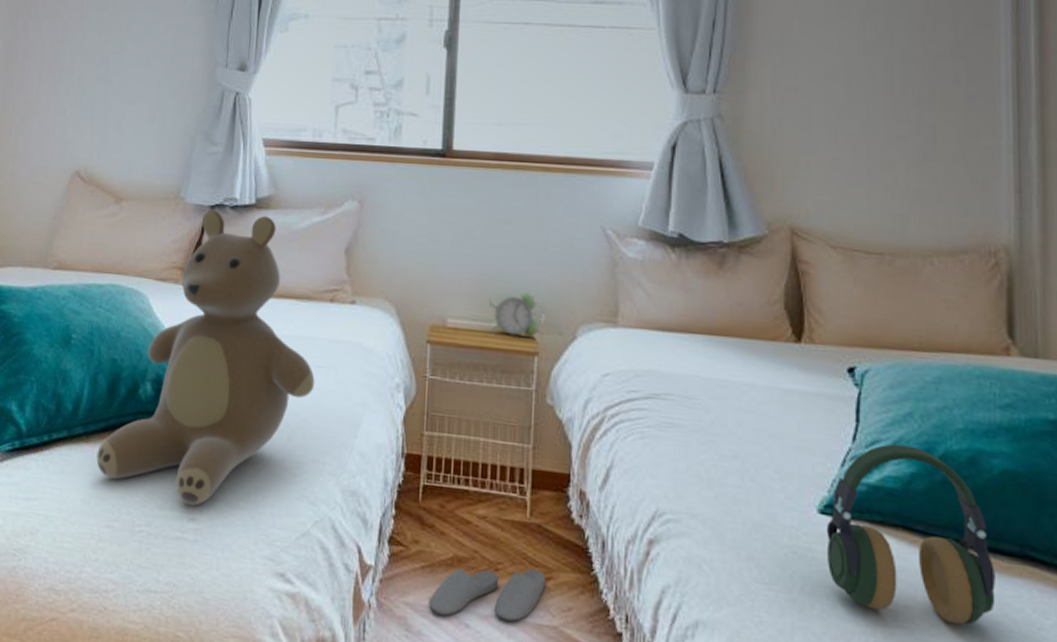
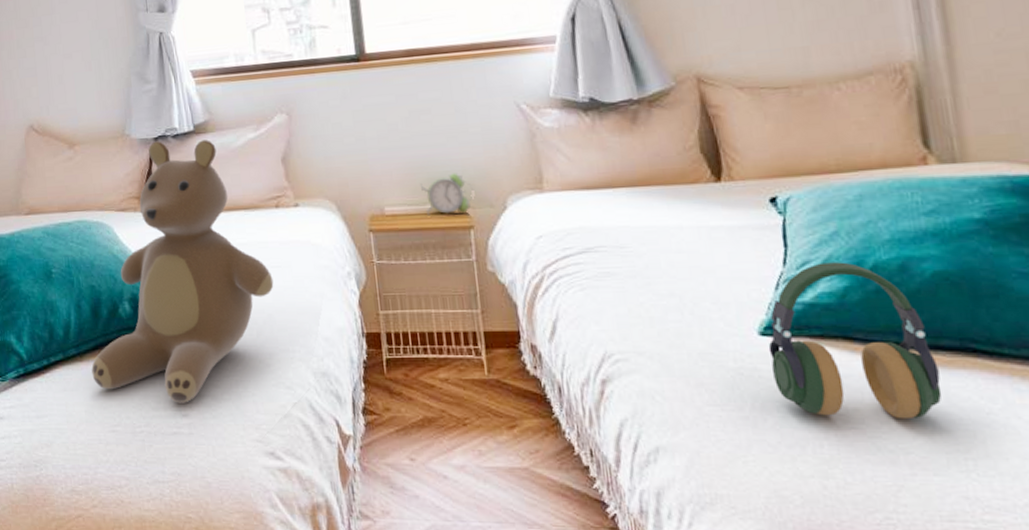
slippers: present [428,568,546,622] -> none [407,420,512,471]

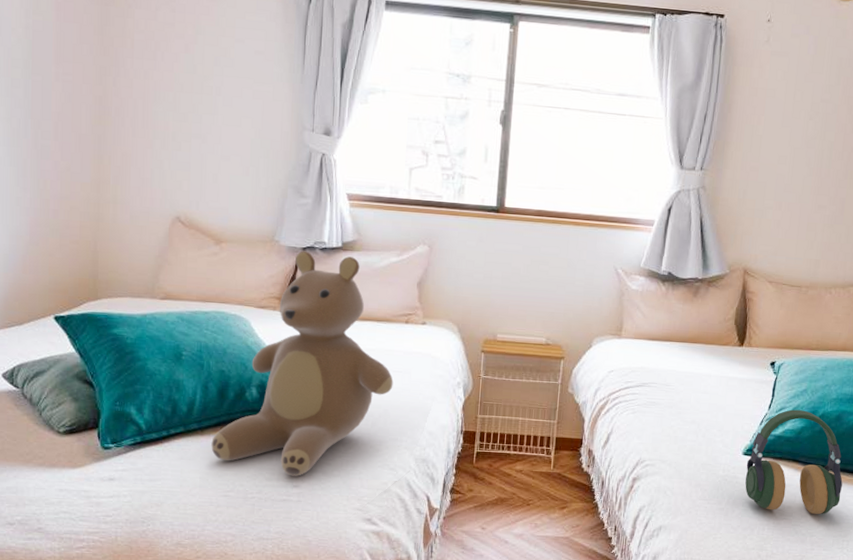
alarm clock: present [421,173,473,216] -> none [529,314,569,346]

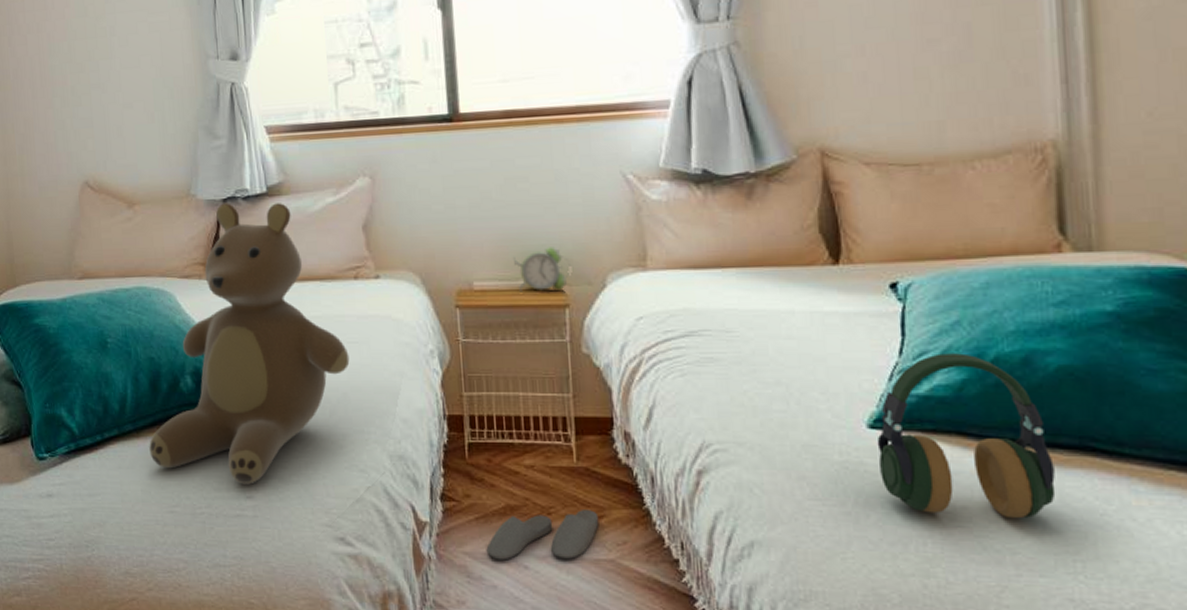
slippers: none [479,502,563,537] -> present [486,510,599,561]
alarm clock: none [529,314,569,346] -> present [514,247,570,293]

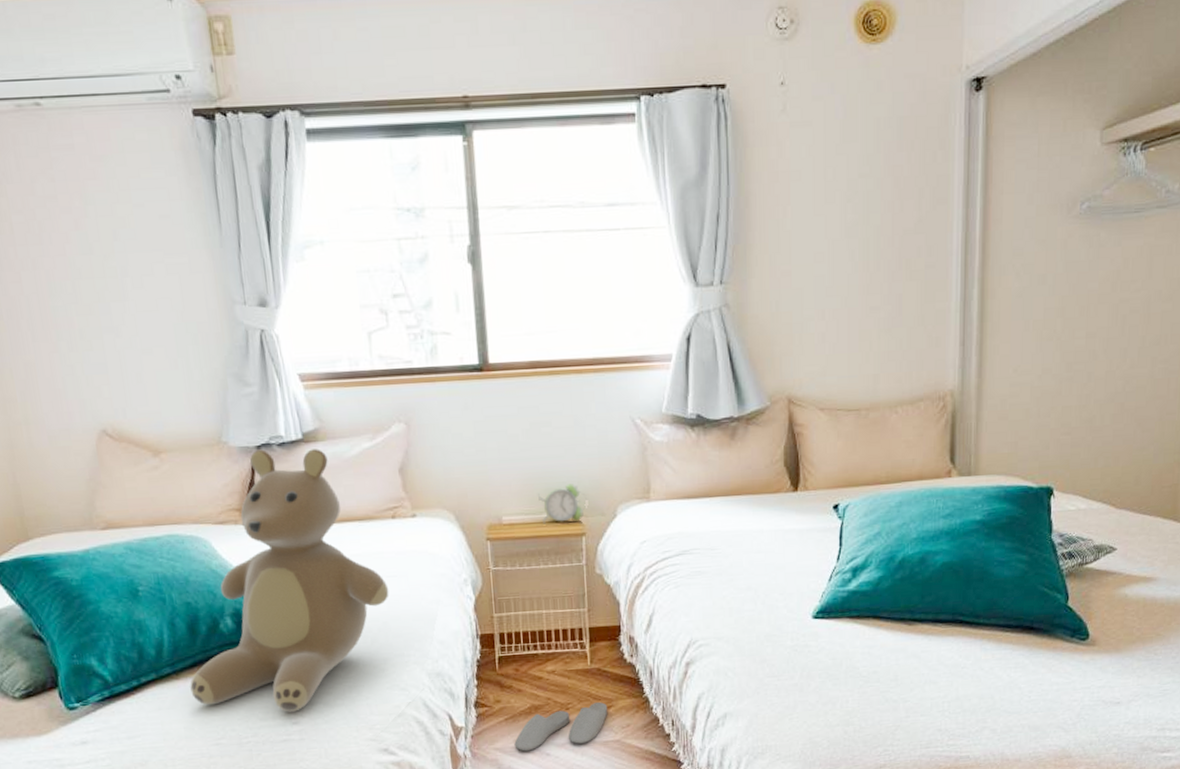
headphones: present [876,353,1056,519] -> none [818,557,935,679]

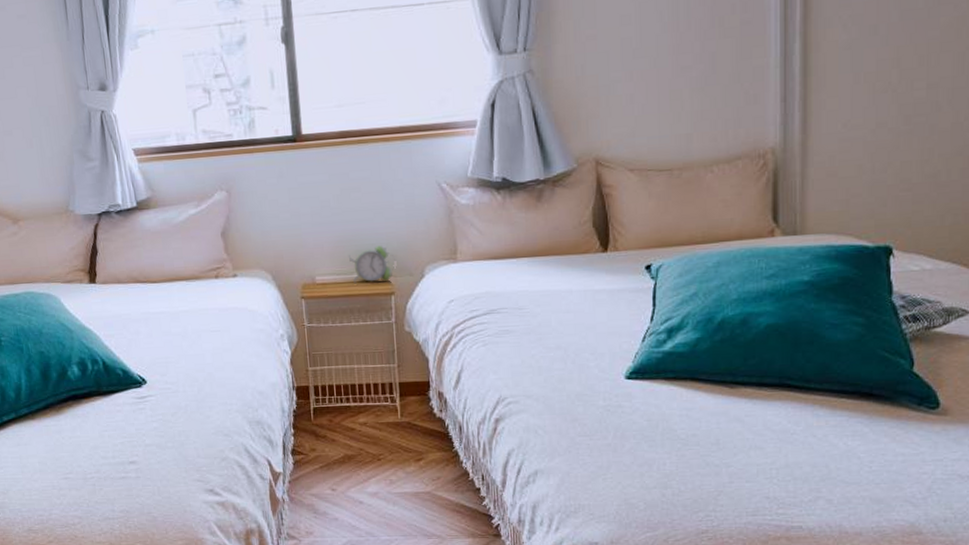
teddy bear: present [190,449,389,712] -> none [43,215,214,452]
slippers: present [514,702,608,752] -> none [329,455,419,498]

